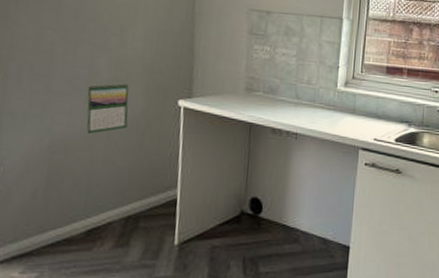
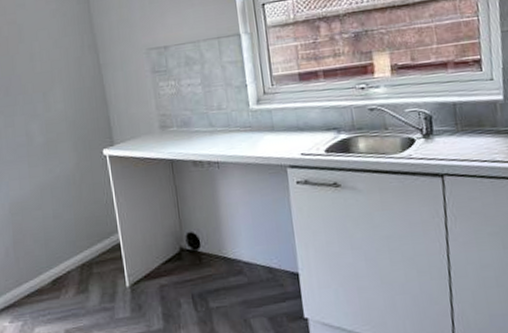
calendar: present [86,82,129,134] -> none [28,142,66,194]

